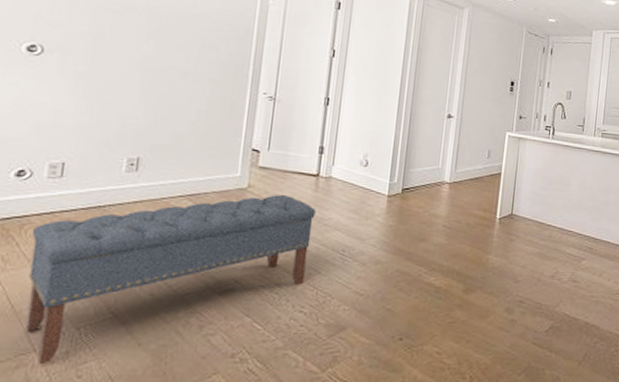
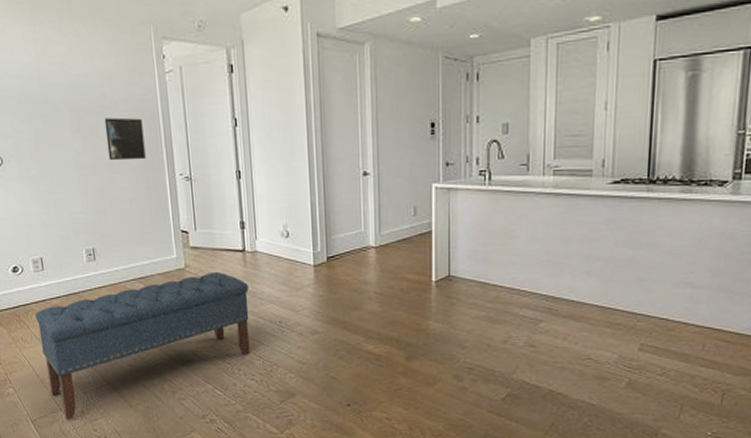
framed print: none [184,26,233,74] -> present [104,117,146,161]

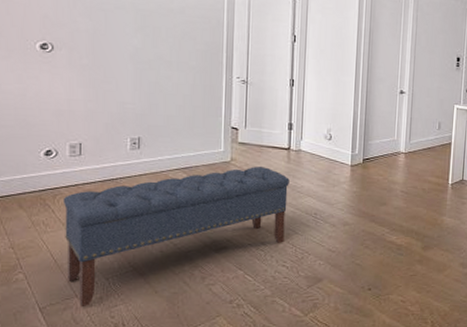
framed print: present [104,117,146,161] -> none [168,20,207,62]

